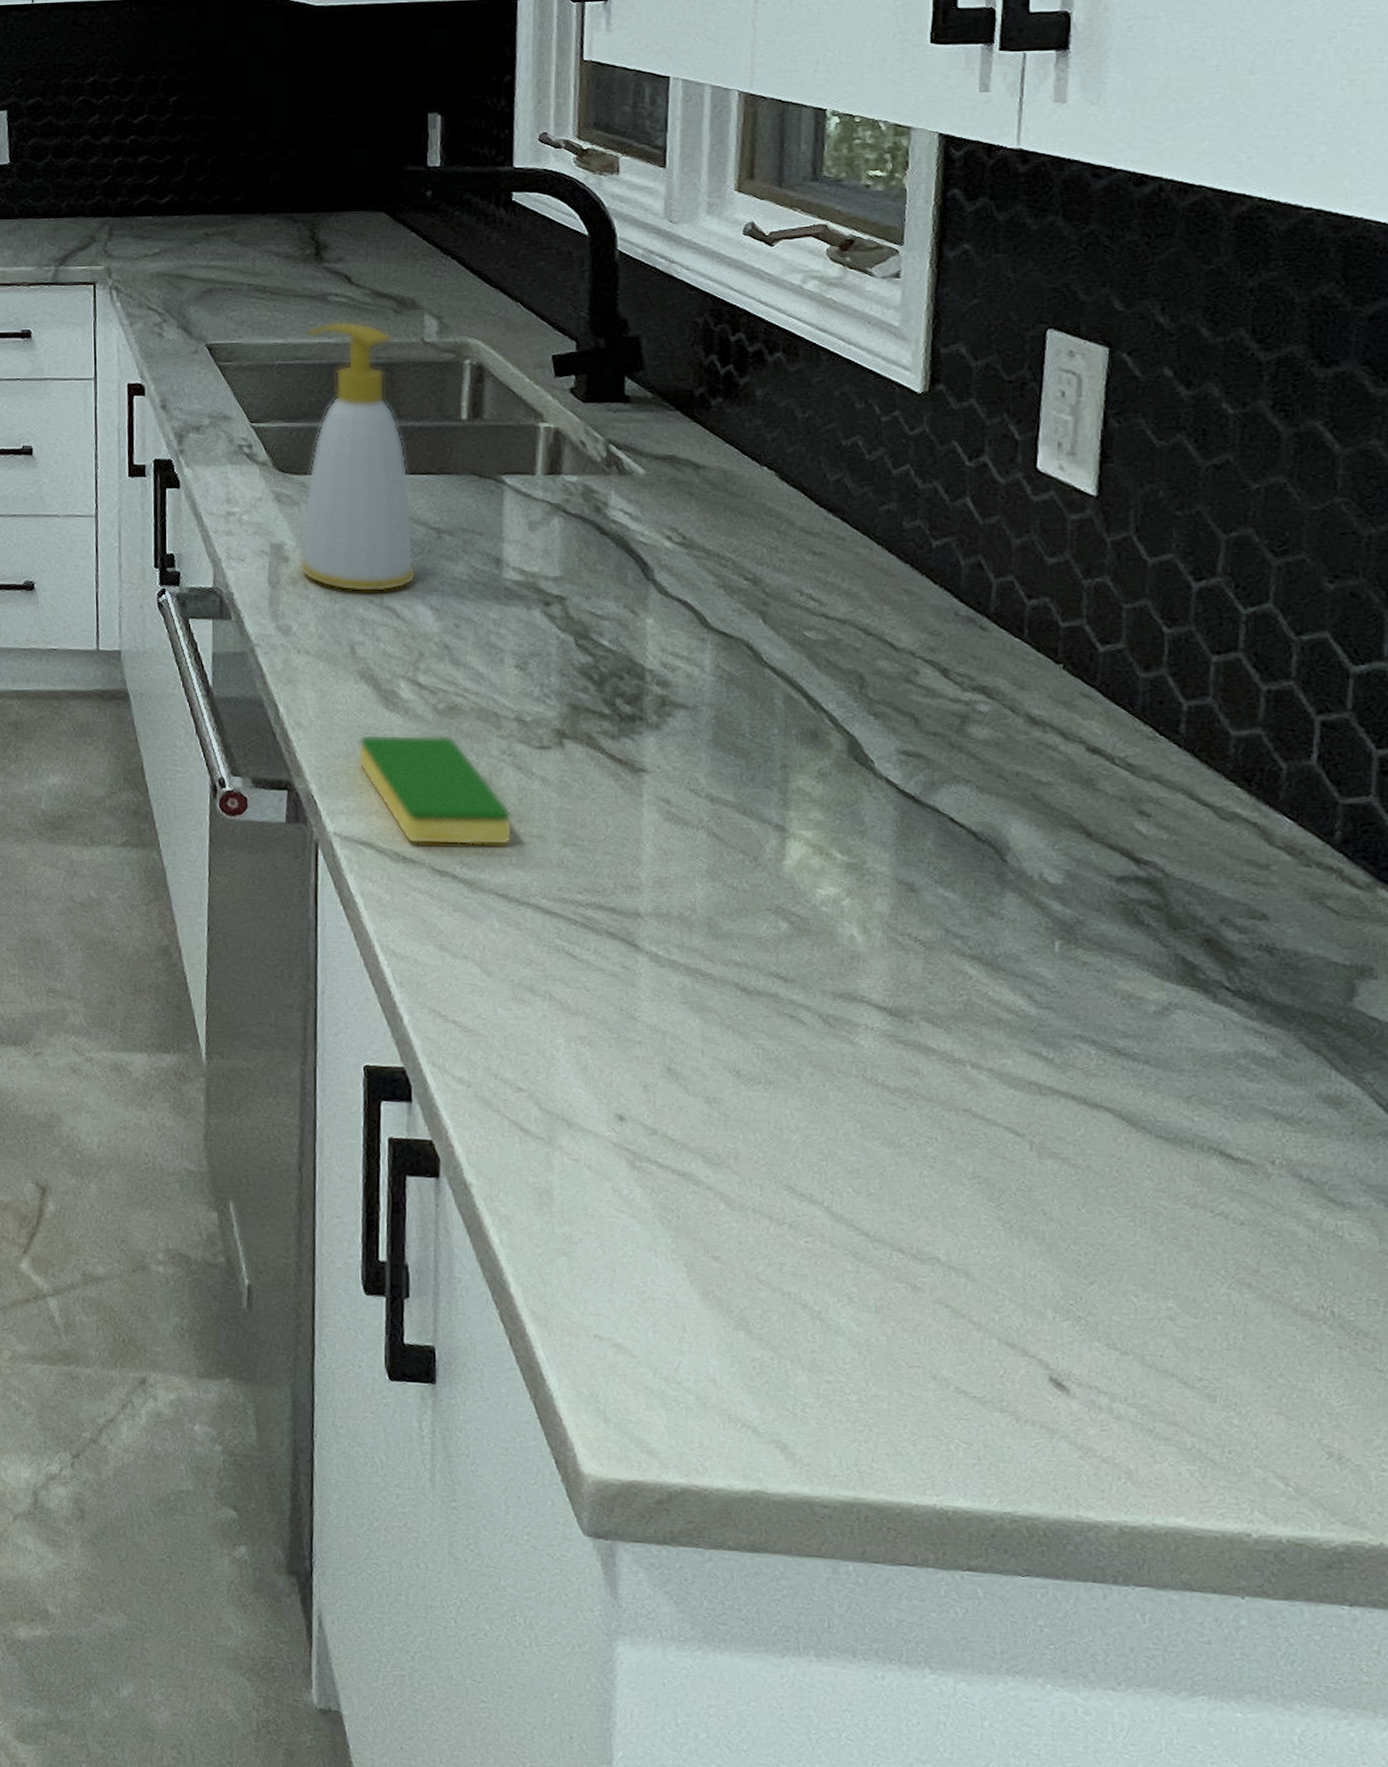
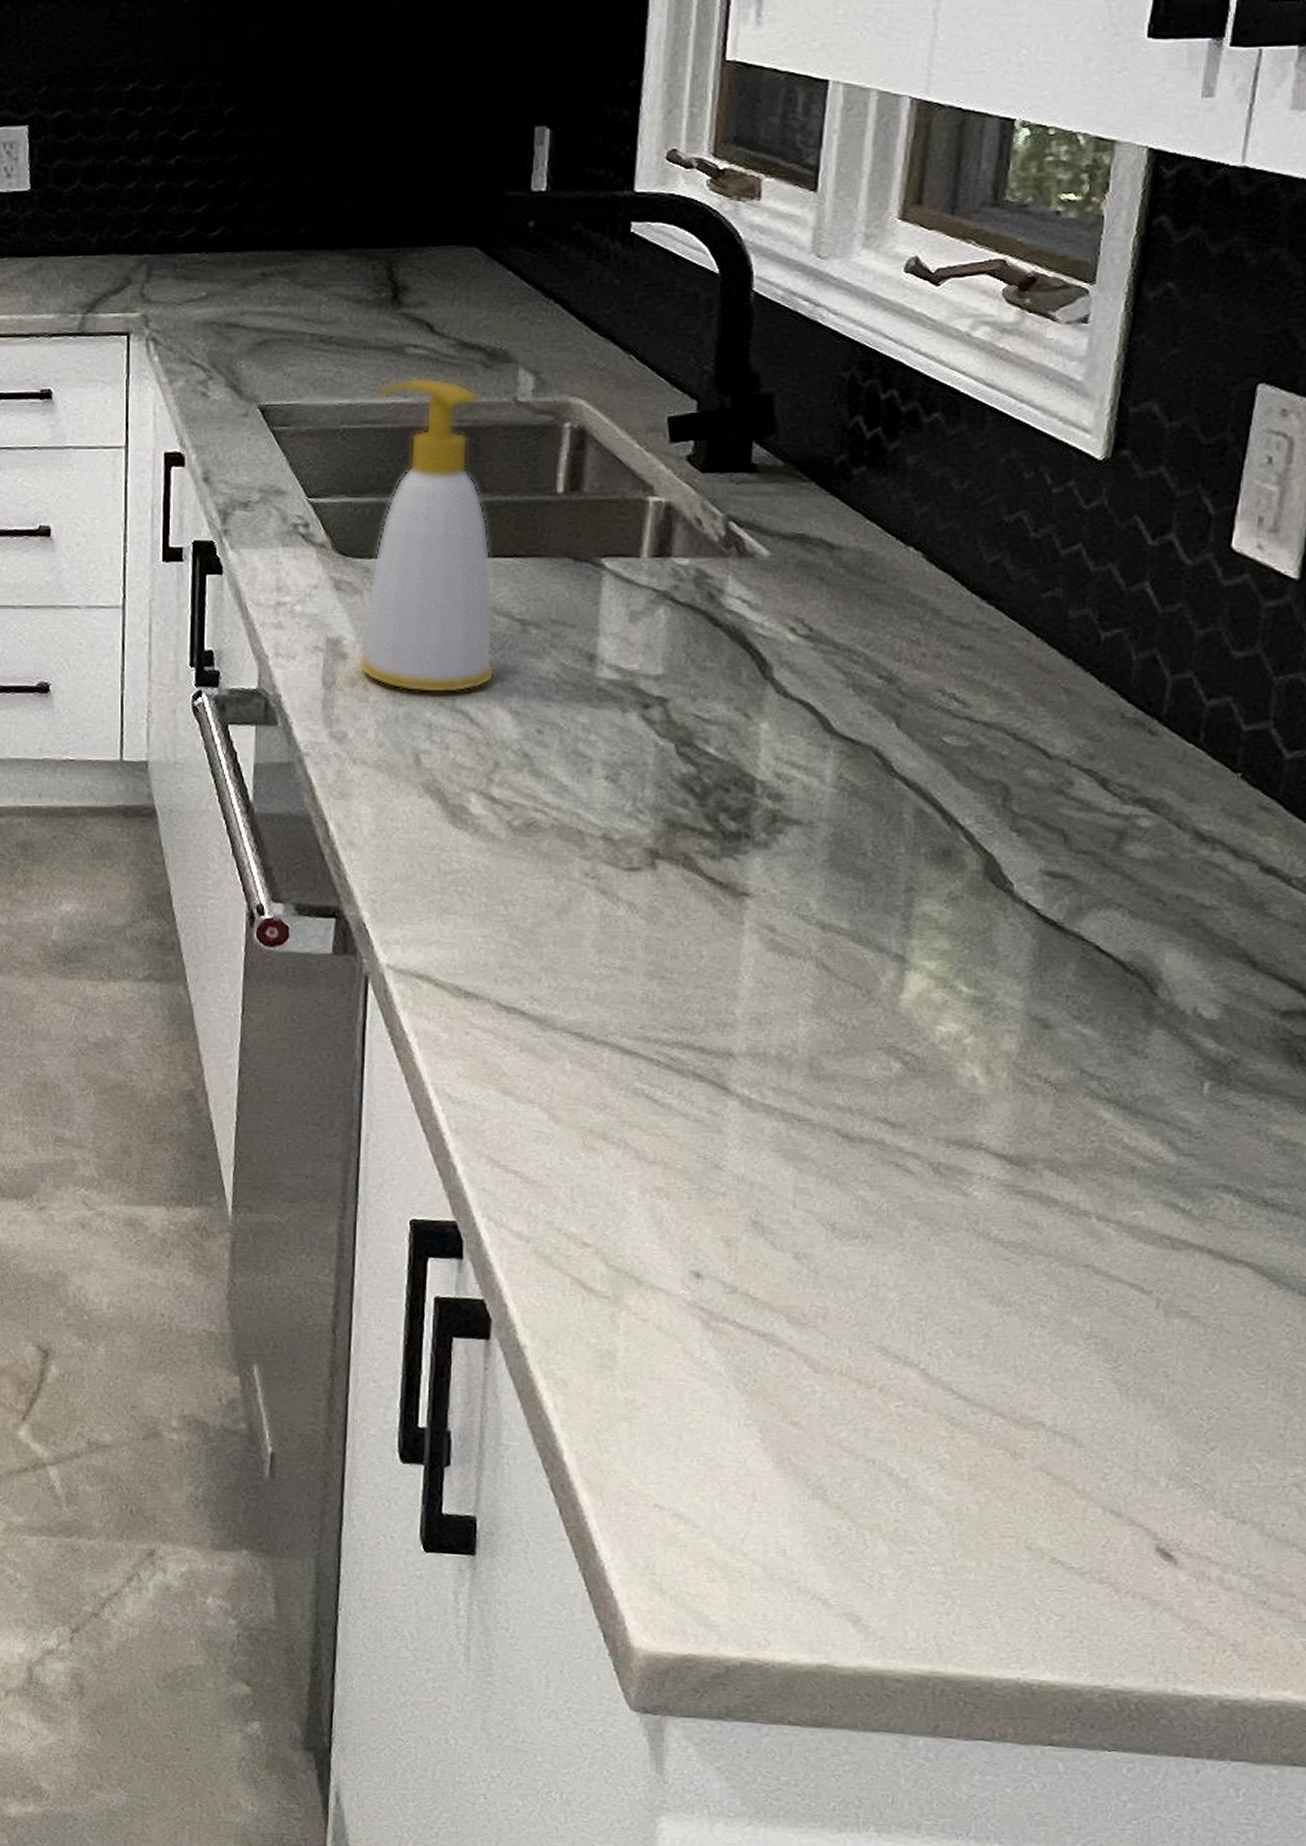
dish sponge: present [357,734,513,846] -> none [418,855,593,979]

